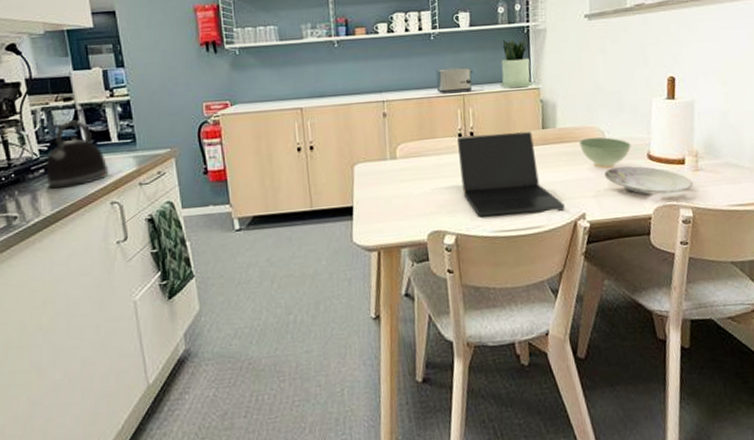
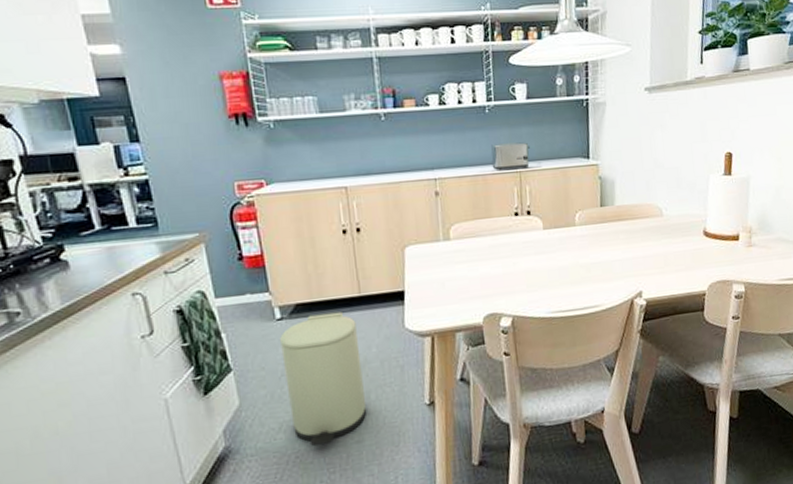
kettle: present [45,120,109,190] -> none [51,202,128,282]
pedal bin: none [238,224,316,354] -> present [280,311,367,447]
laptop: present [457,132,565,217] -> none [514,210,622,298]
planter: present [499,38,533,89] -> none [557,112,592,165]
bowl: present [578,137,631,169] -> none [636,214,688,247]
plate: present [604,166,693,196] -> none [661,243,746,272]

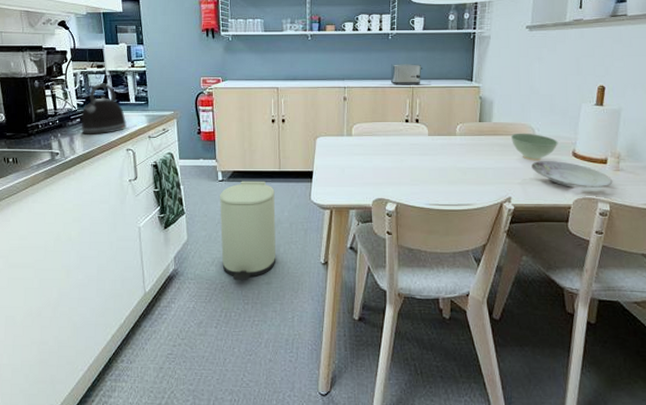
kettle: none [51,202,128,282] -> present [81,83,127,136]
bowl: none [636,214,688,247] -> present [510,133,558,161]
plate: none [661,243,746,272] -> present [531,161,613,189]

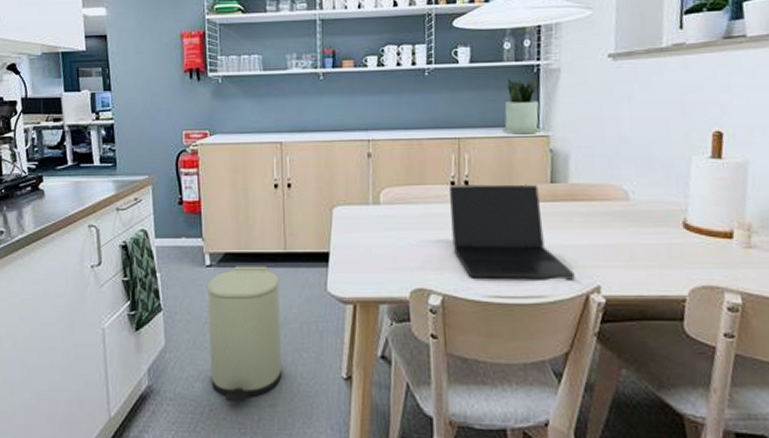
kettle: present [81,83,127,136] -> none [31,141,89,208]
toaster: present [390,64,423,85] -> none [428,107,472,136]
laptop: none [405,122,493,193] -> present [450,184,575,280]
planter: none [444,43,475,85] -> present [501,79,542,135]
bowl: present [510,133,558,161] -> none [595,197,662,236]
plate: present [531,161,613,189] -> none [626,235,744,273]

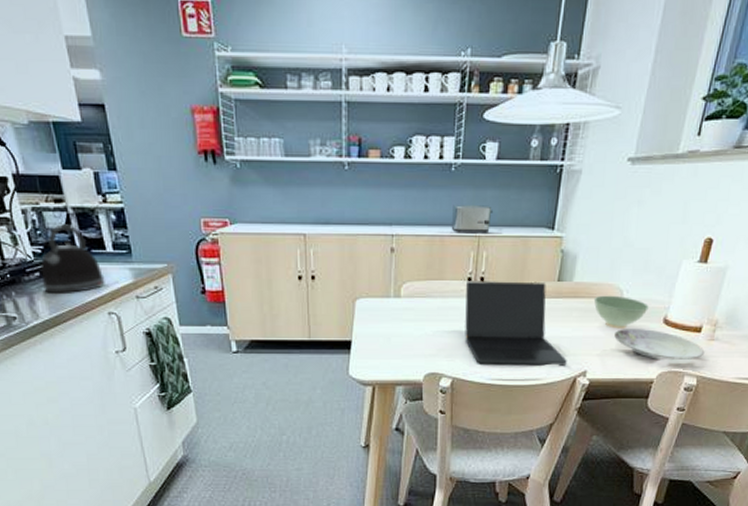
kettle: none [31,141,89,208] -> present [40,224,105,295]
pedal bin: present [207,266,283,403] -> none [235,352,308,468]
toaster: none [428,107,472,136] -> present [451,205,494,234]
planter: present [501,79,542,135] -> none [519,179,559,235]
bowl: none [595,197,662,236] -> present [593,295,649,329]
plate: none [626,235,744,273] -> present [614,329,705,361]

